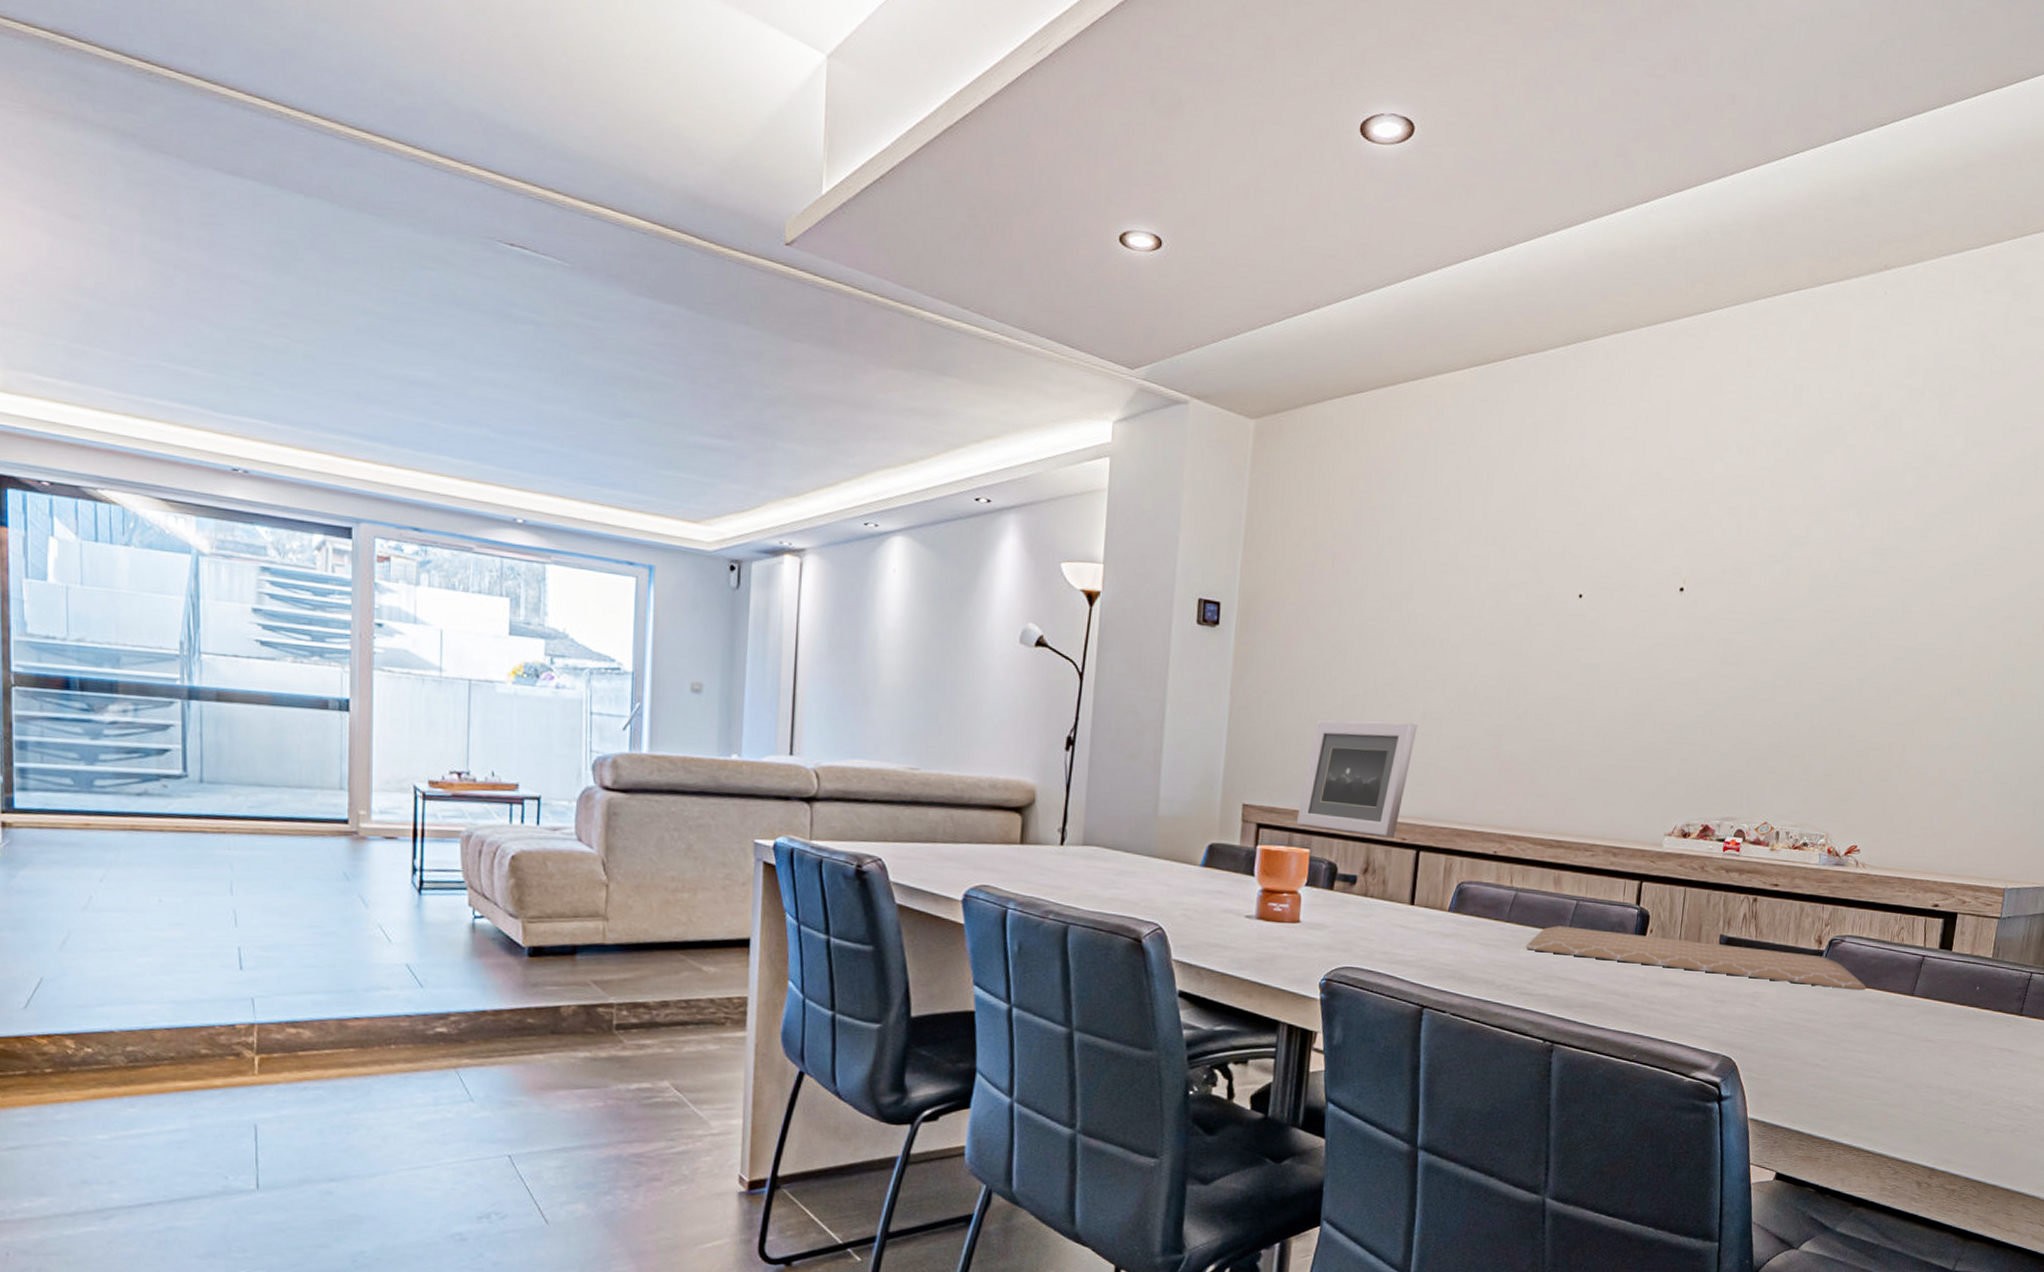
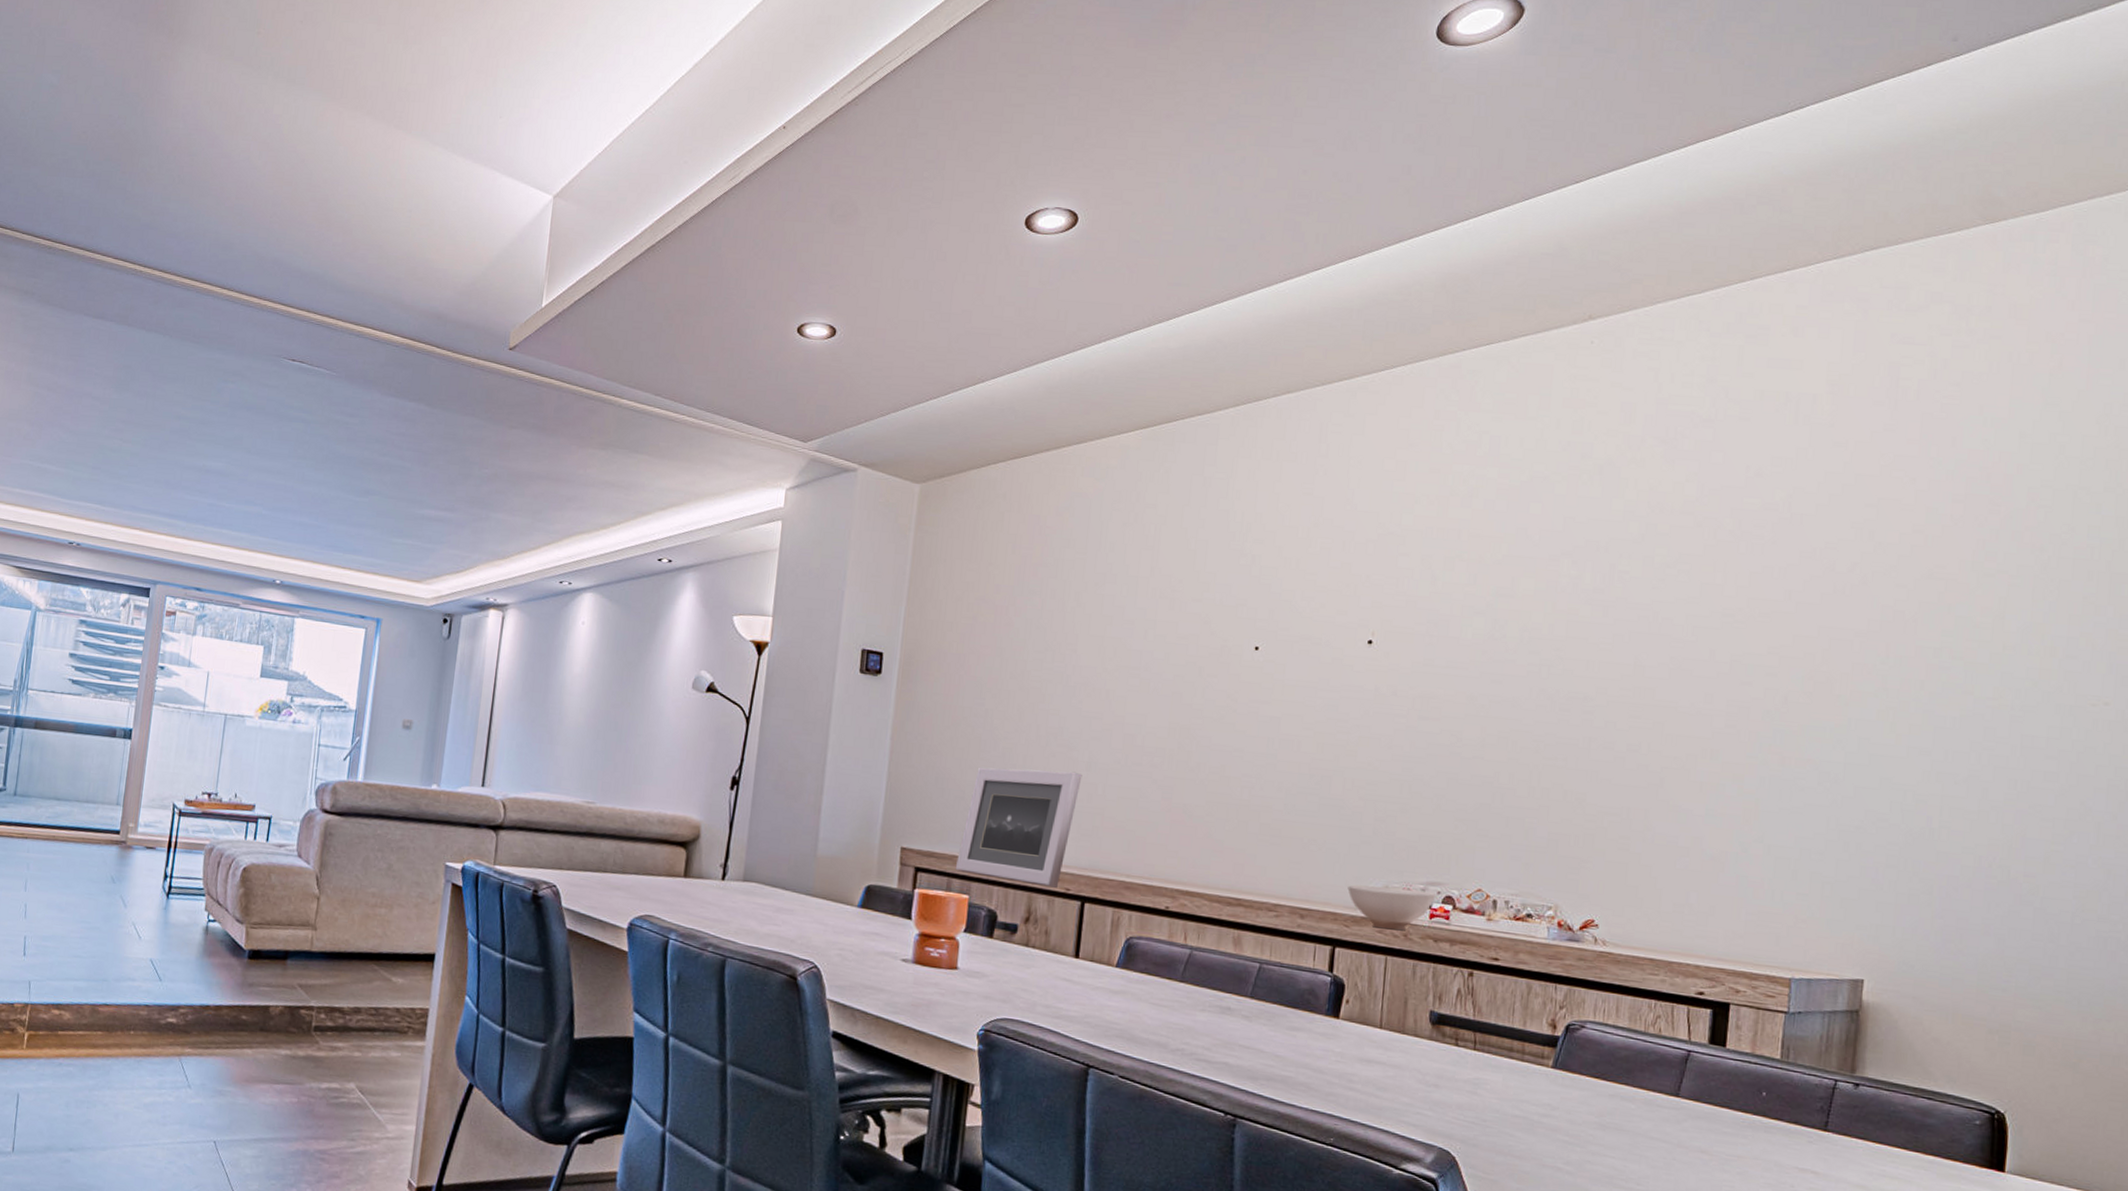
placemat: present [1526,925,1867,991] -> none [1202,989,1617,1086]
bowl: none [1654,822,1729,864] -> present [1347,884,1435,931]

